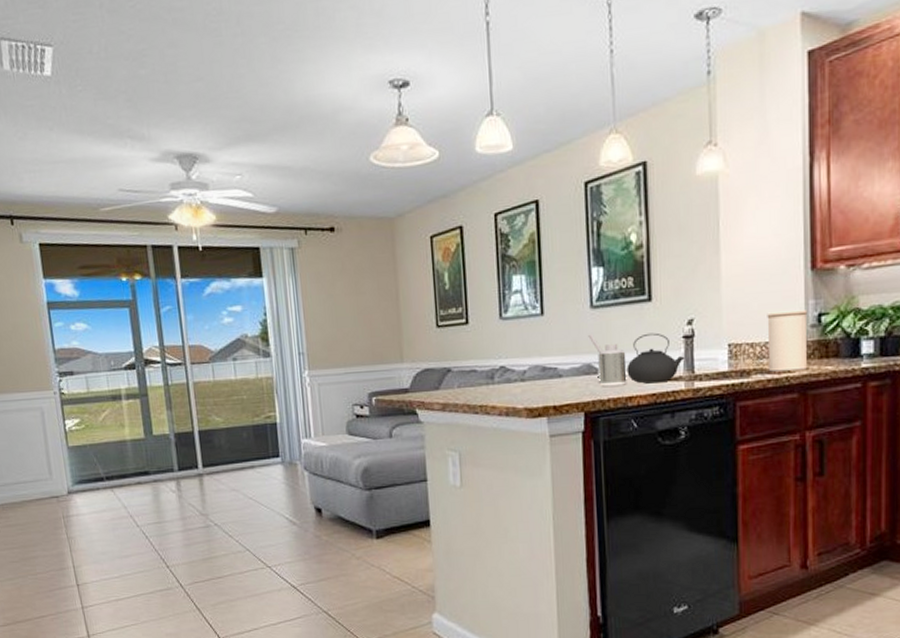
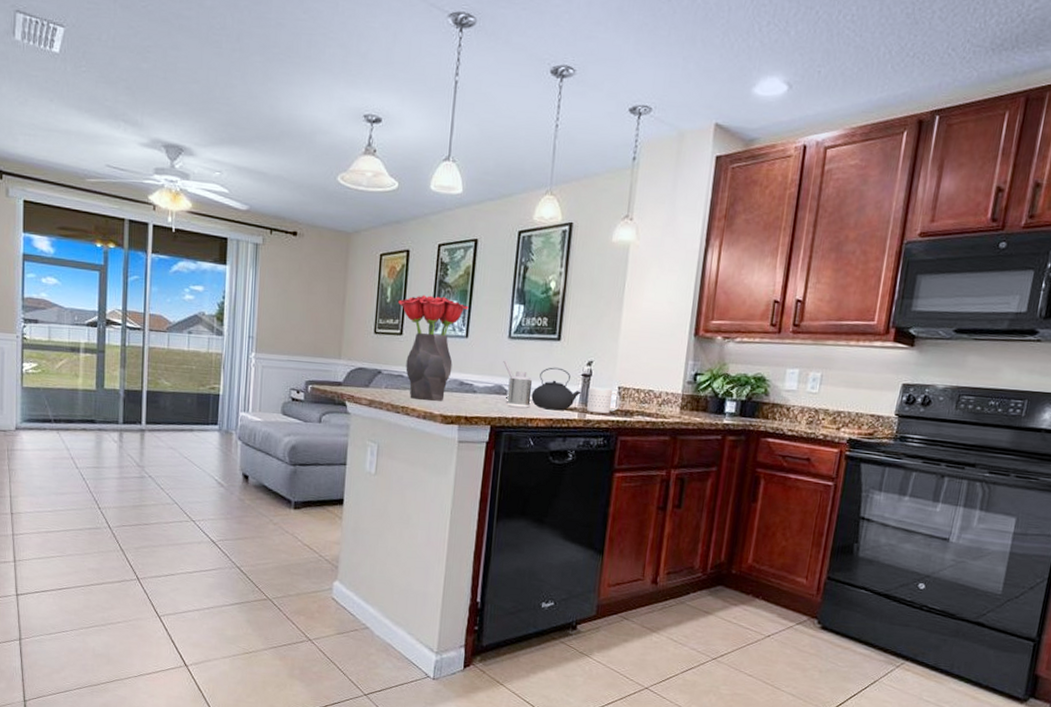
bouquet: none [458,272,540,396] -> present [398,295,469,402]
mug: none [692,348,732,379] -> present [586,387,620,414]
canister: present [767,310,808,372] -> none [648,366,687,418]

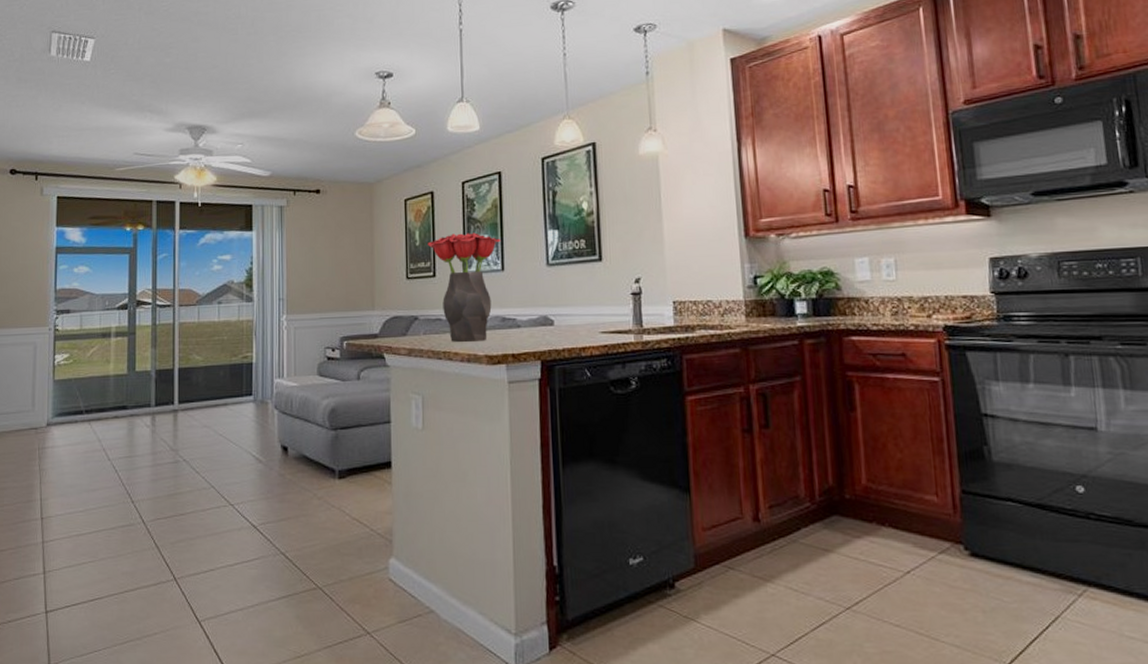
soap dispenser: present [503,360,533,409] -> none [544,289,581,338]
teakettle: present [531,367,581,411] -> none [580,289,634,336]
mug: present [586,387,620,414] -> none [640,304,678,333]

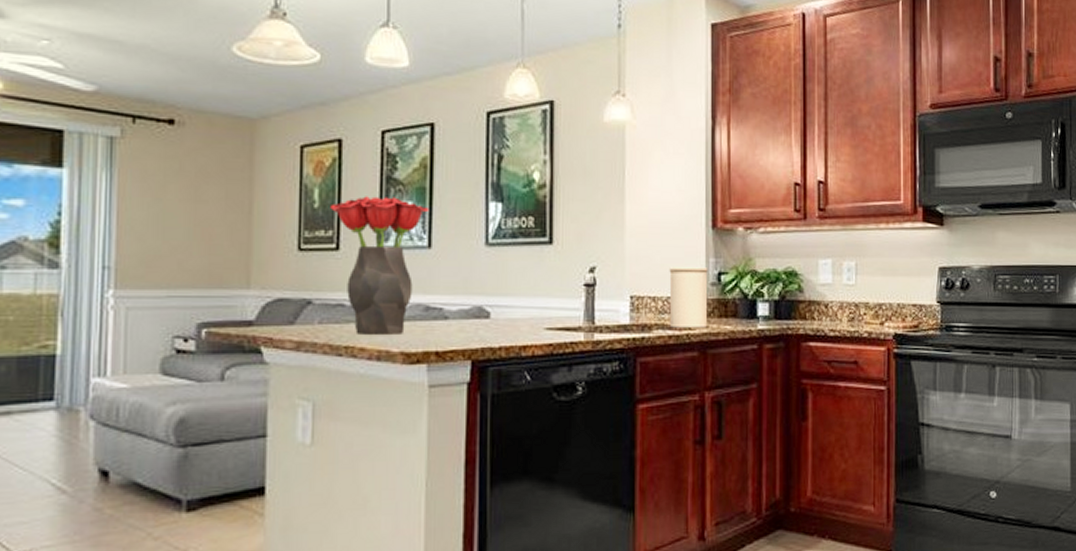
canister: none [707,272,746,328] -> present [669,267,708,328]

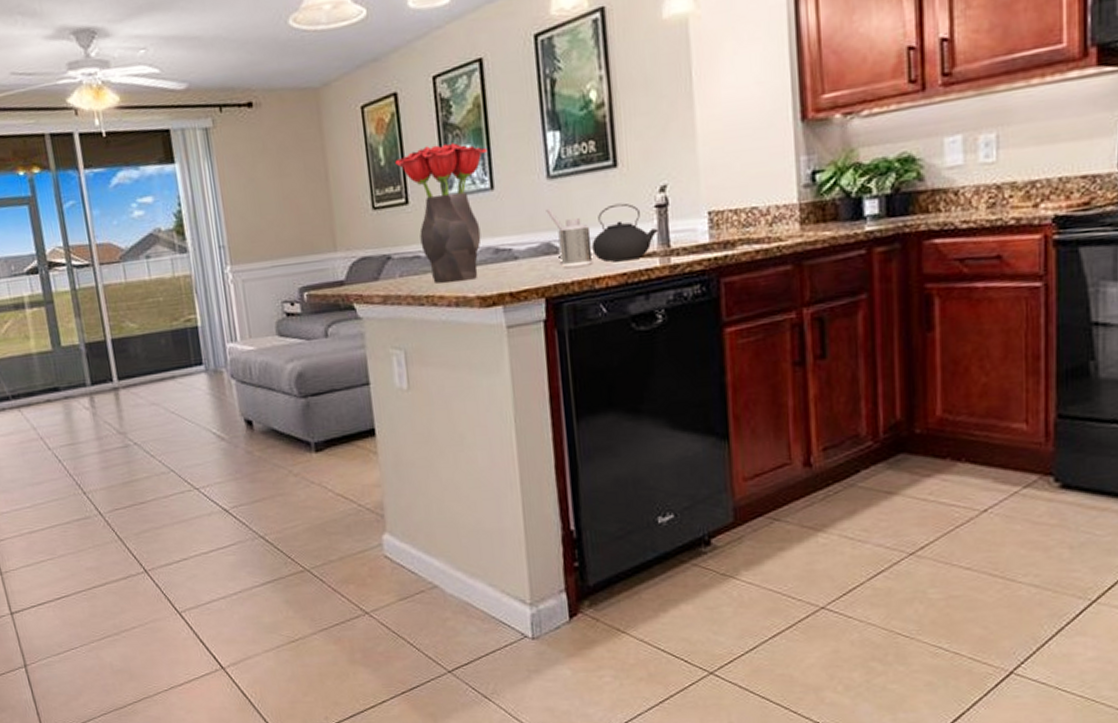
soap dispenser: none [481,273,522,334] -> present [546,208,593,269]
teakettle: none [522,278,585,333] -> present [592,203,659,263]
canister: present [669,267,708,328] -> none [752,167,801,241]

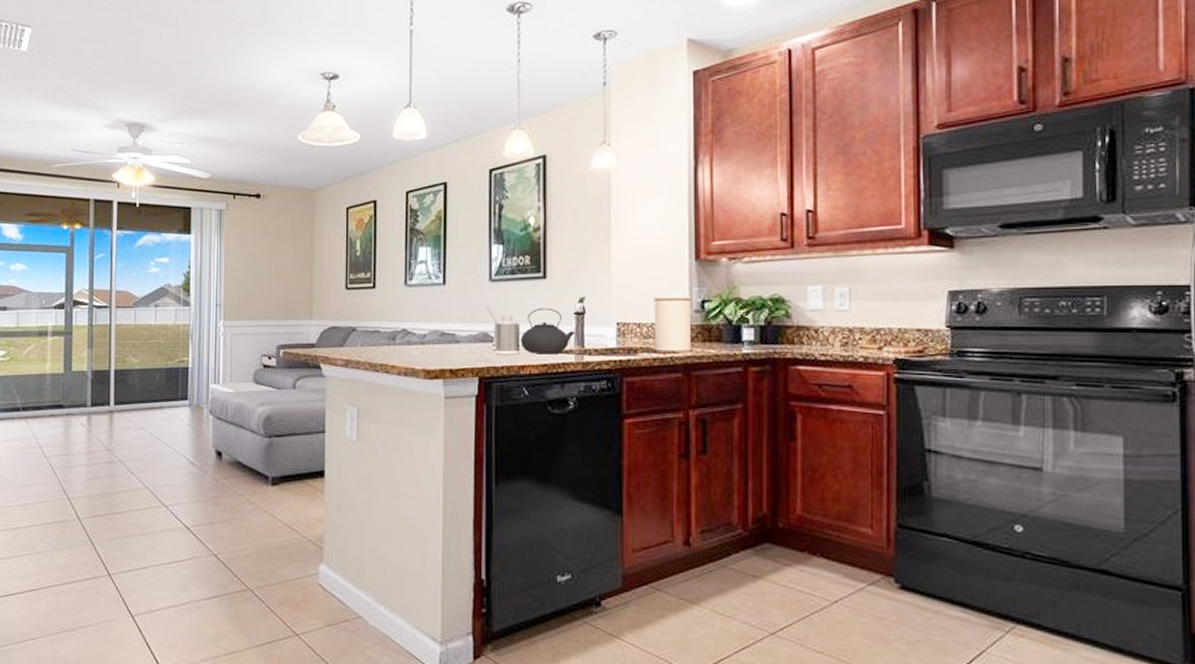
bouquet: present [395,143,488,285] -> none [369,244,444,356]
canister: none [752,167,801,241] -> present [653,296,692,351]

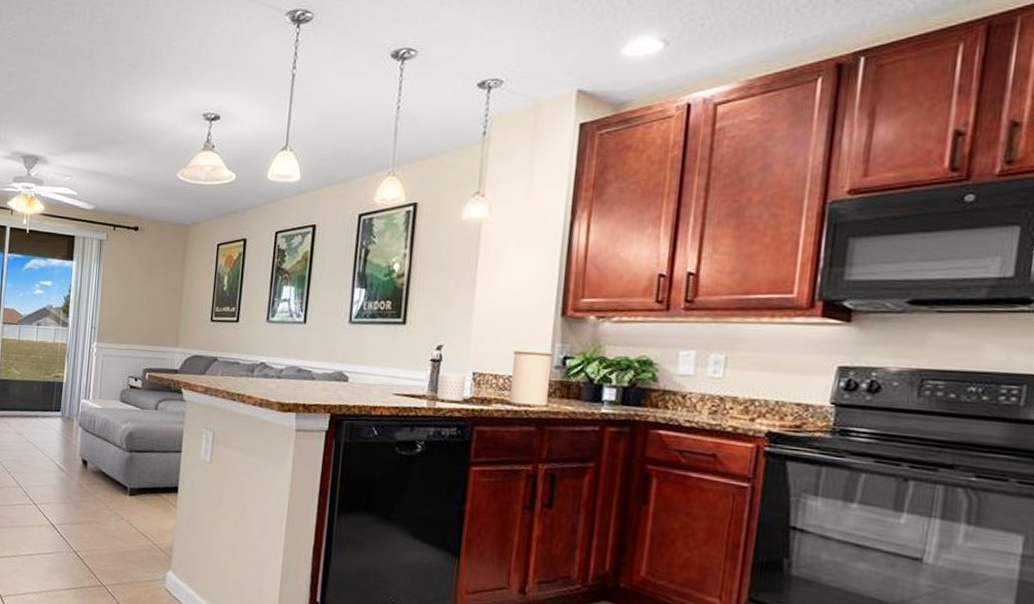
soap dispenser: present [486,305,521,356] -> none [343,345,376,397]
teakettle: present [521,307,576,355] -> none [374,352,430,398]
mug: none [583,326,620,354] -> present [436,373,475,402]

